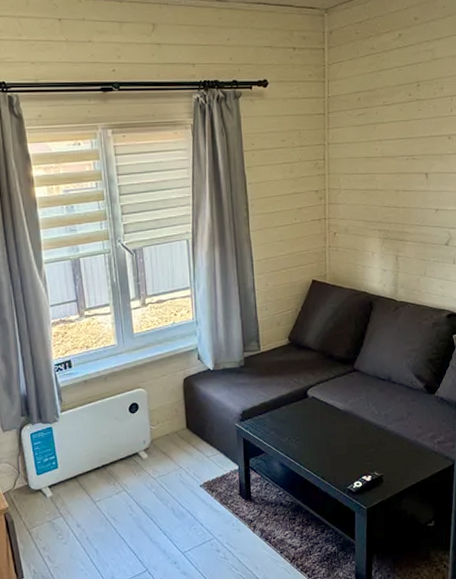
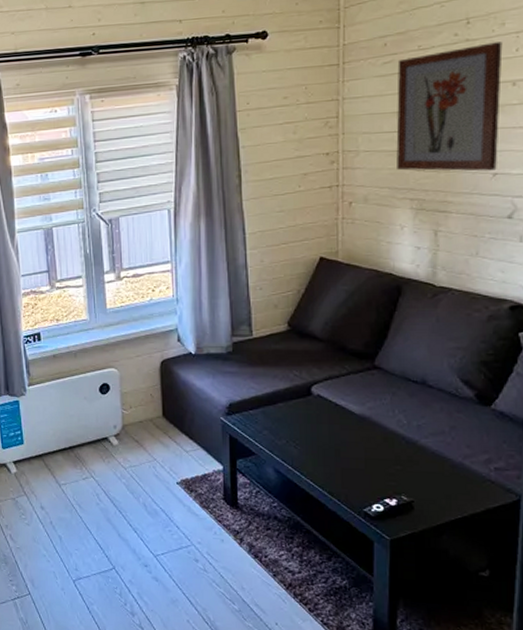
wall art: none [368,103,442,208] -> present [396,41,503,172]

